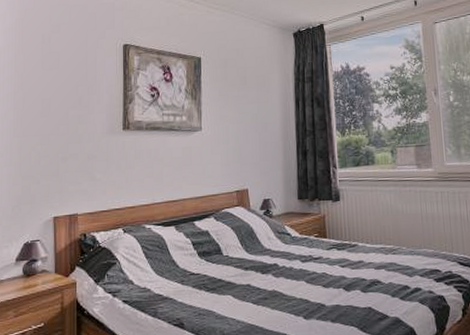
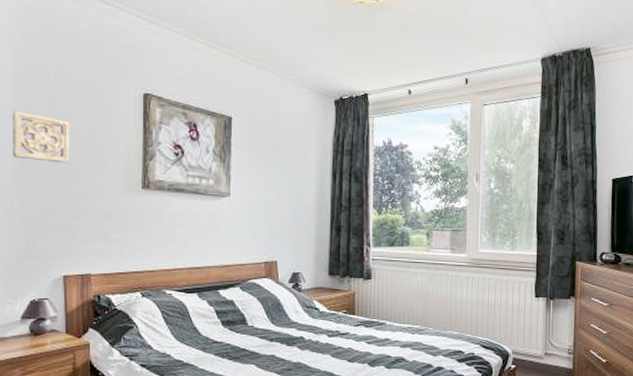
wall ornament: none [12,70,61,113] -> present [13,110,70,163]

